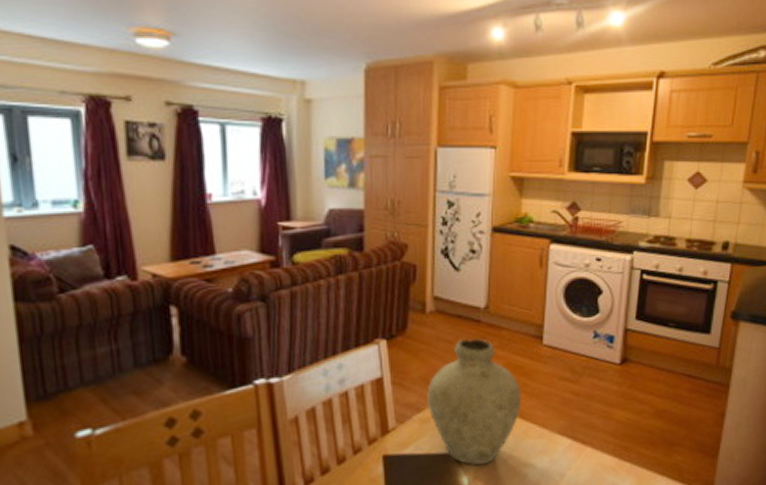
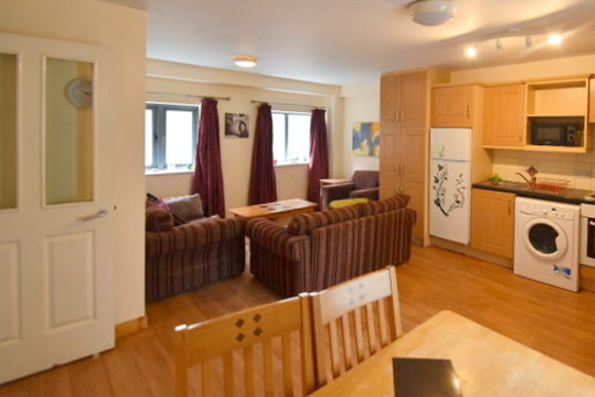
vase: present [427,338,521,466] -> none [425,267,499,371]

